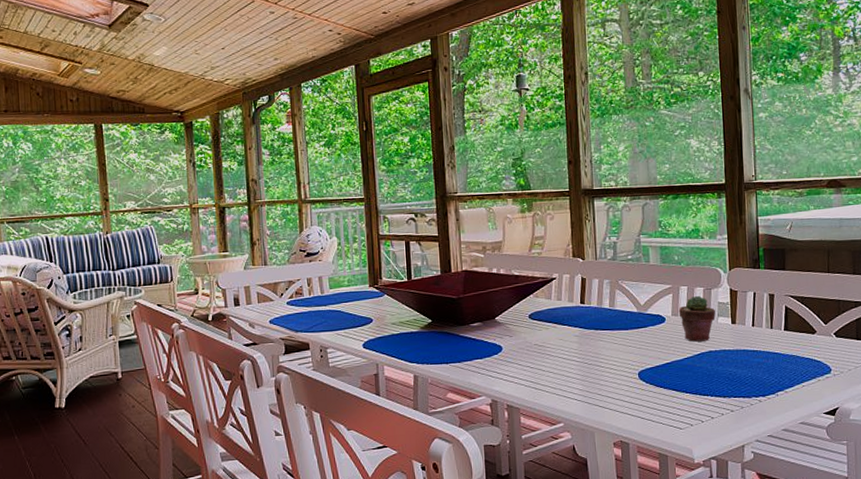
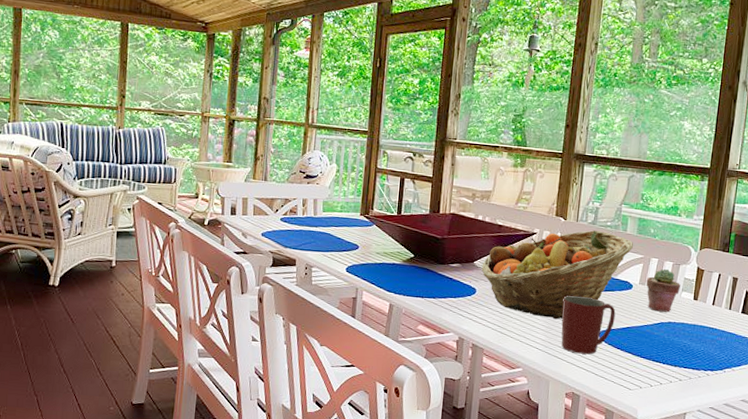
fruit basket: none [504,266,660,366] -> present [481,230,634,320]
mug: none [594,337,653,399] -> present [561,295,616,355]

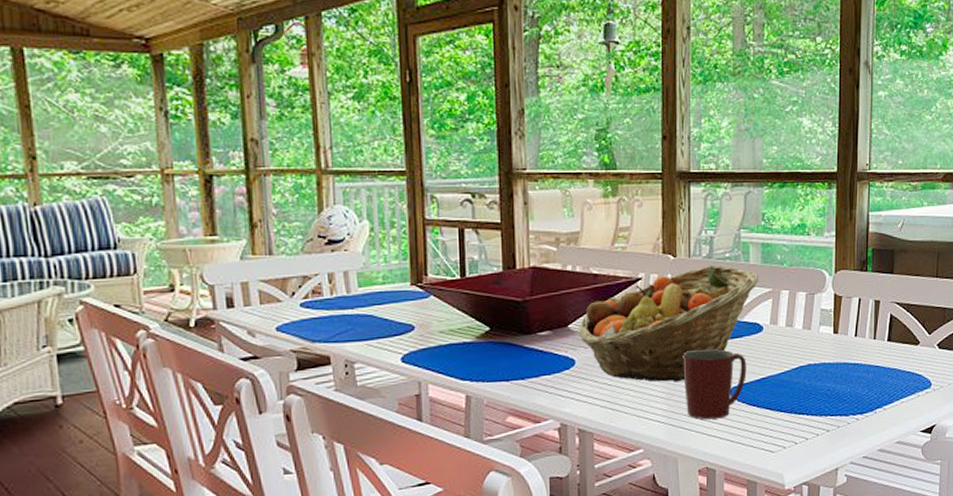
potted succulent: present [646,268,681,312] -> none [778,301,817,354]

